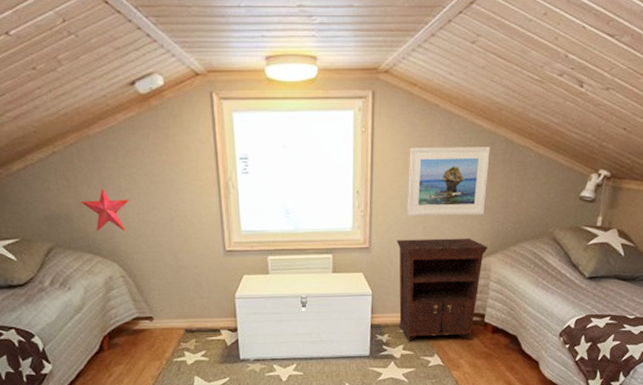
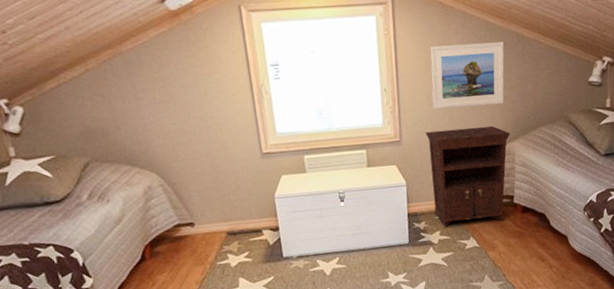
decorative star: present [80,187,130,232] -> none [116,100,166,143]

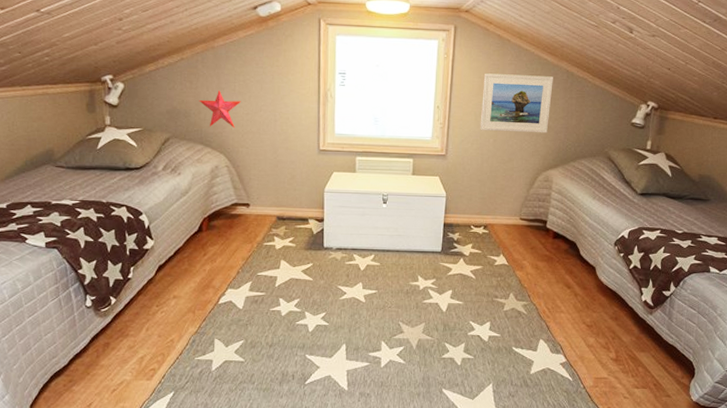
decorative star: none [116,100,166,143] -> present [199,90,242,129]
nightstand: present [426,125,510,227] -> none [469,150,550,243]

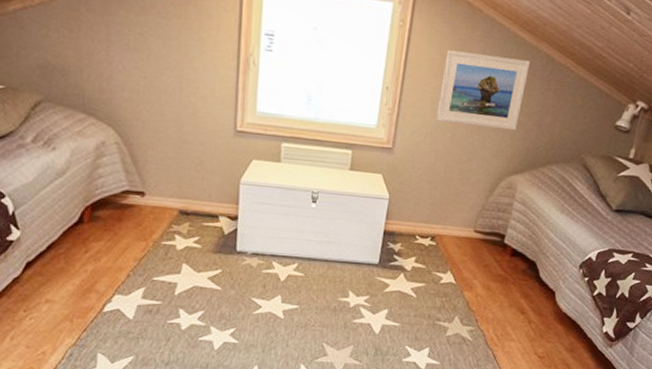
decorative star: present [199,90,242,129] -> none [81,43,138,95]

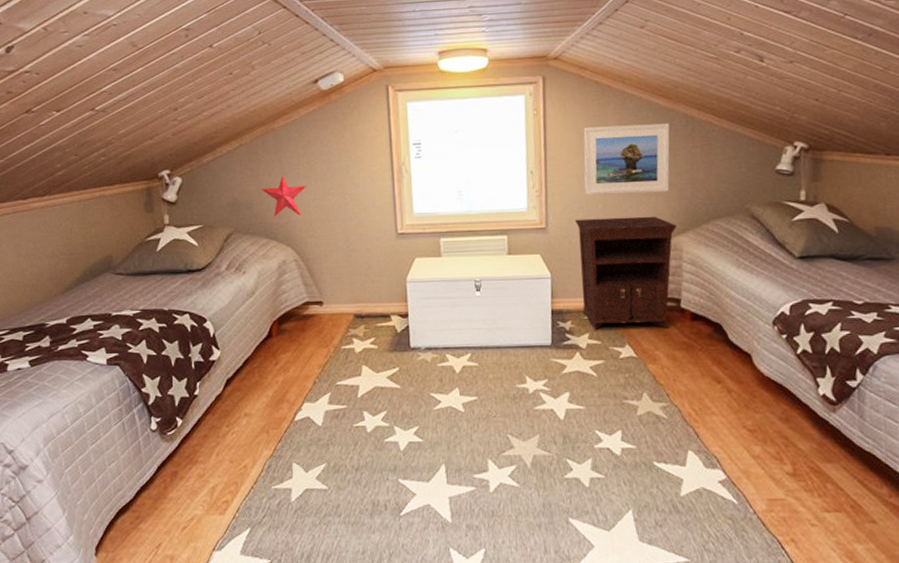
decorative star: none [81,43,138,95] -> present [261,175,307,217]
nightstand: none [414,144,516,261] -> present [575,216,677,330]

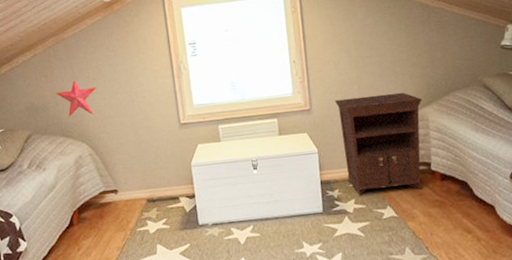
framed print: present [583,123,670,196] -> none [336,11,413,79]

